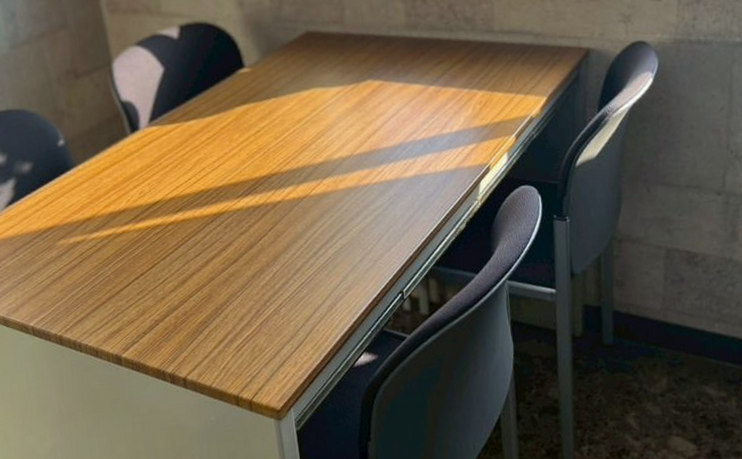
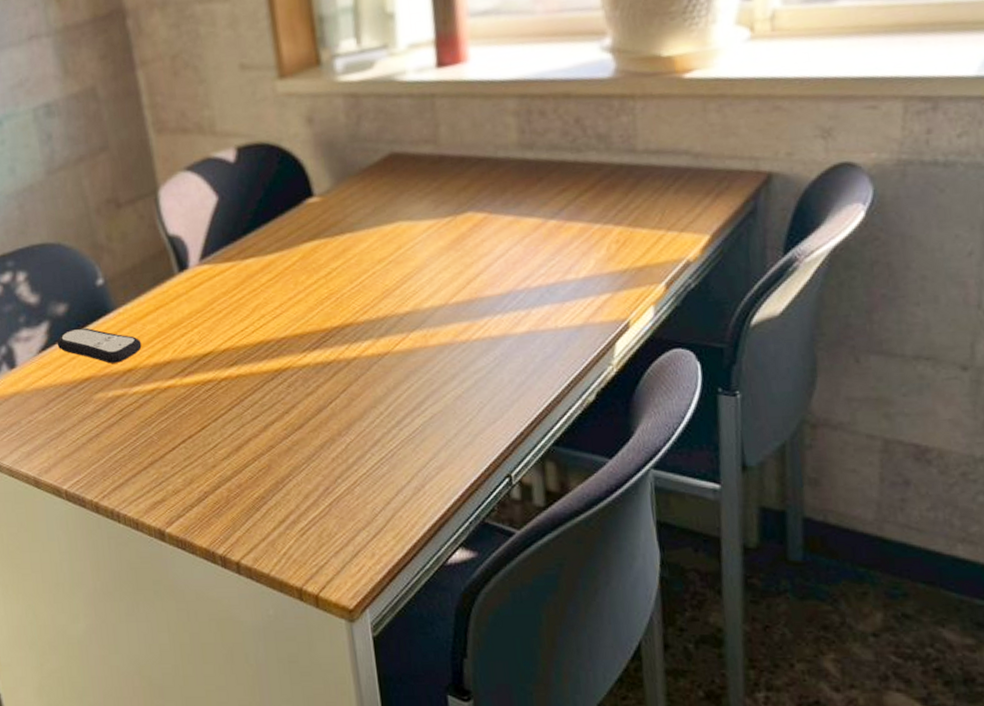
remote control: none [22,183,99,214] -> present [56,327,142,364]

